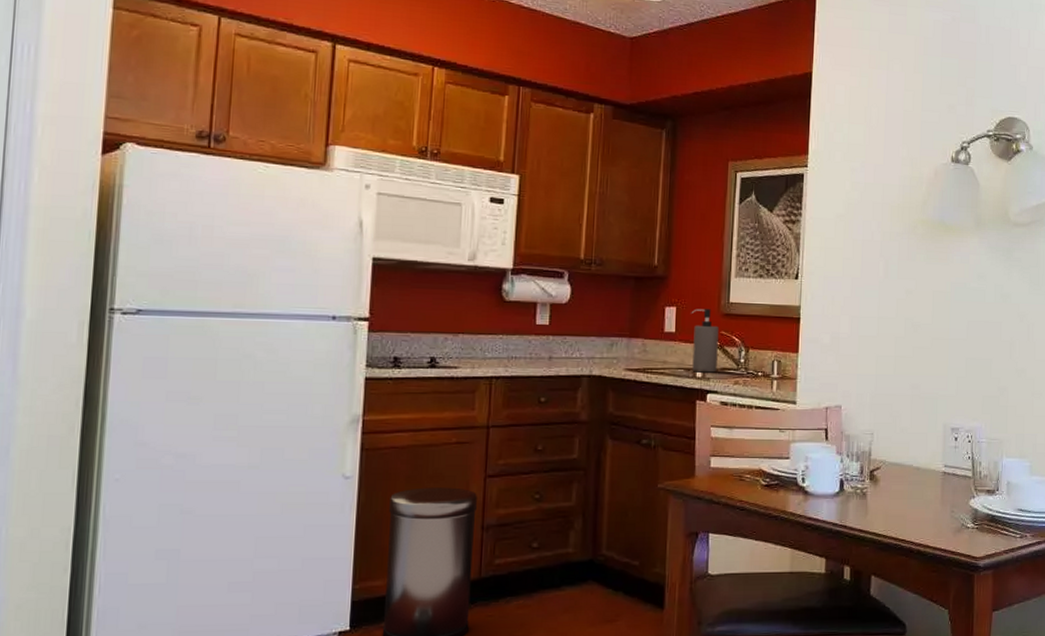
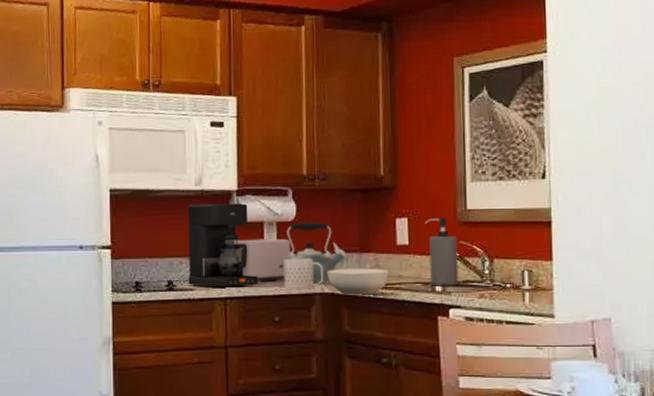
coffee maker: none [453,280,527,367] -> present [188,203,258,289]
toaster: none [508,318,563,362] -> present [237,238,291,282]
mug: none [553,339,593,372] -> present [284,258,324,290]
kettle: none [559,305,617,367] -> present [287,222,347,285]
bowl: none [596,352,656,379] -> present [326,268,390,295]

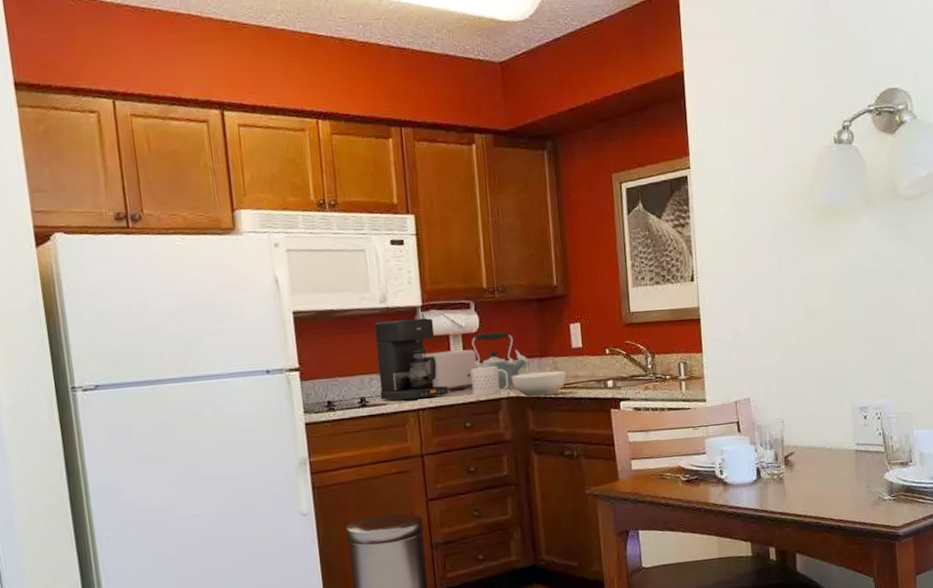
soap dispenser: present [424,218,459,286] -> none [595,321,627,383]

